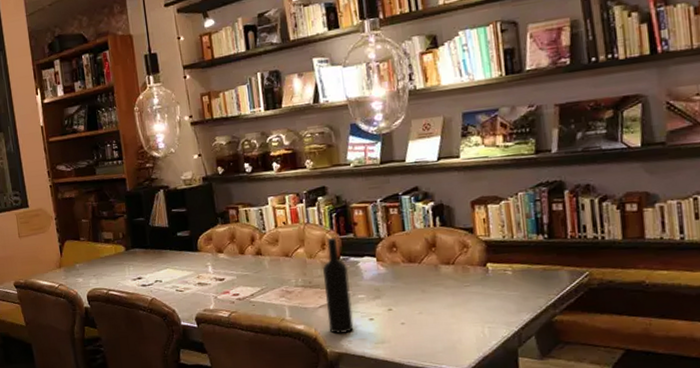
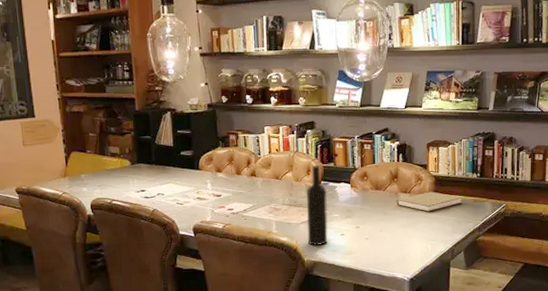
book: none [437,261,526,287] -> present [396,191,462,212]

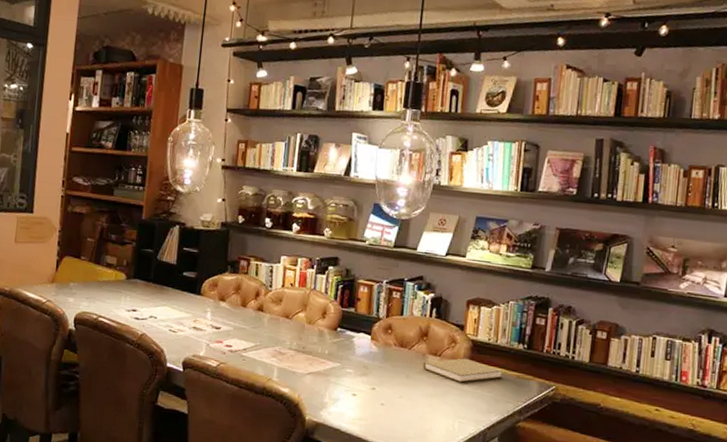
wine bottle: present [306,165,328,246] -> none [312,307,343,405]

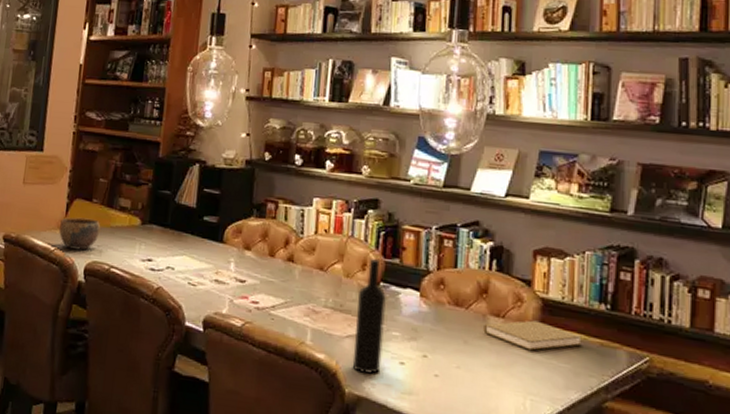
bowl: none [50,272,89,303] -> present [59,217,101,251]
wine bottle: none [312,307,343,405] -> present [352,258,387,375]

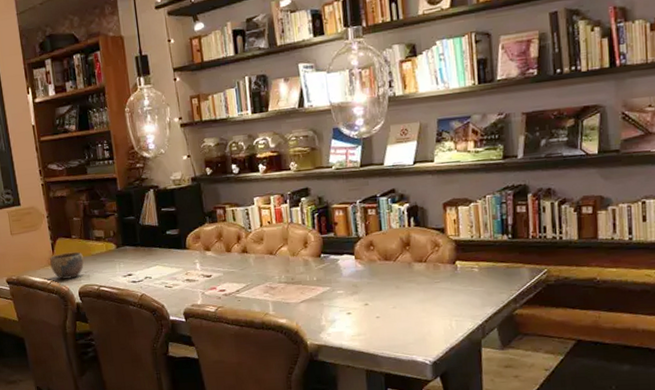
wine bottle: present [352,258,387,375] -> none [305,236,333,328]
book: present [483,320,582,351] -> none [410,259,491,283]

